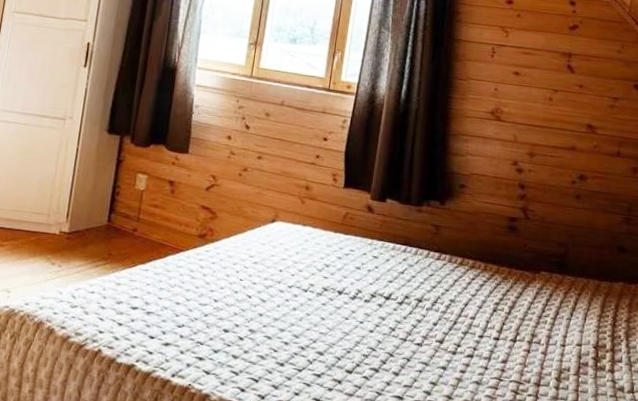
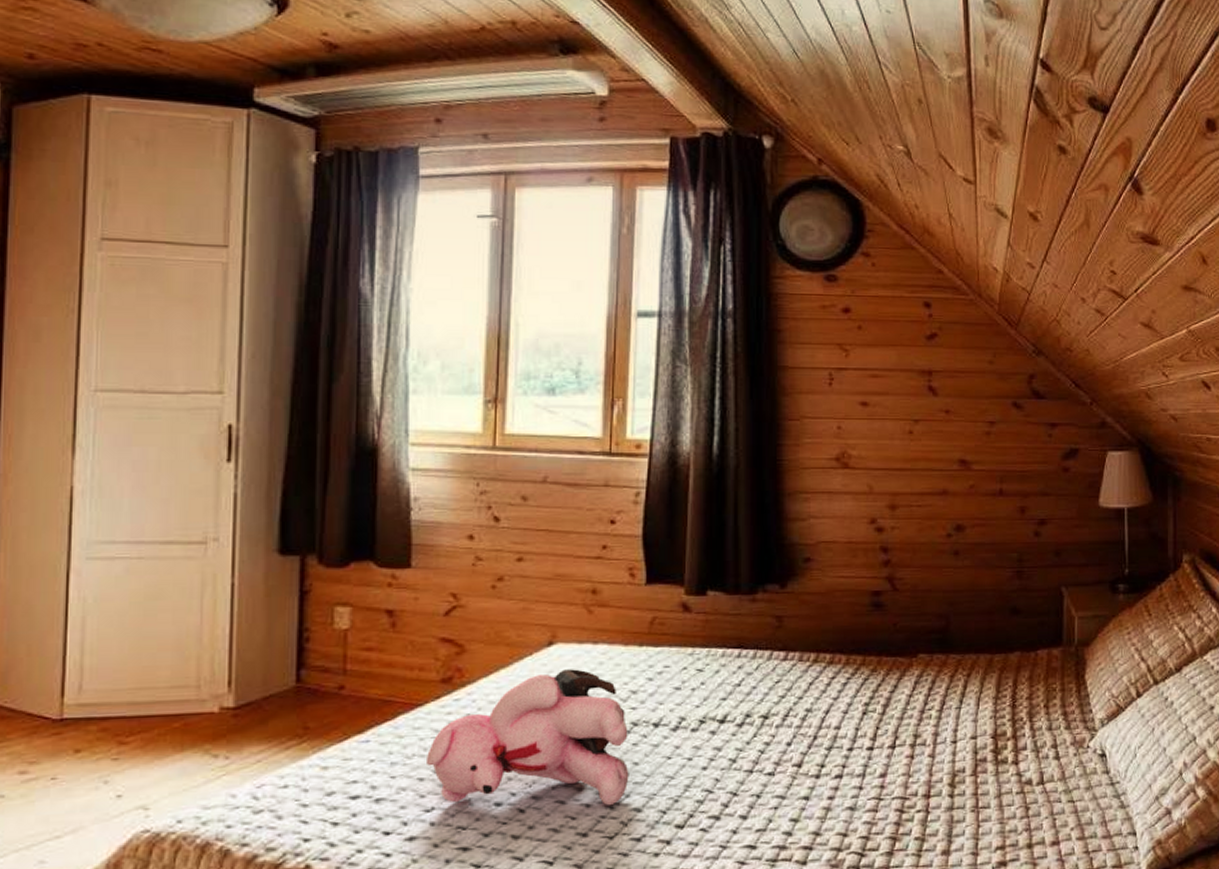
stuffed bear: none [182,241,320,347] -> present [425,669,629,806]

